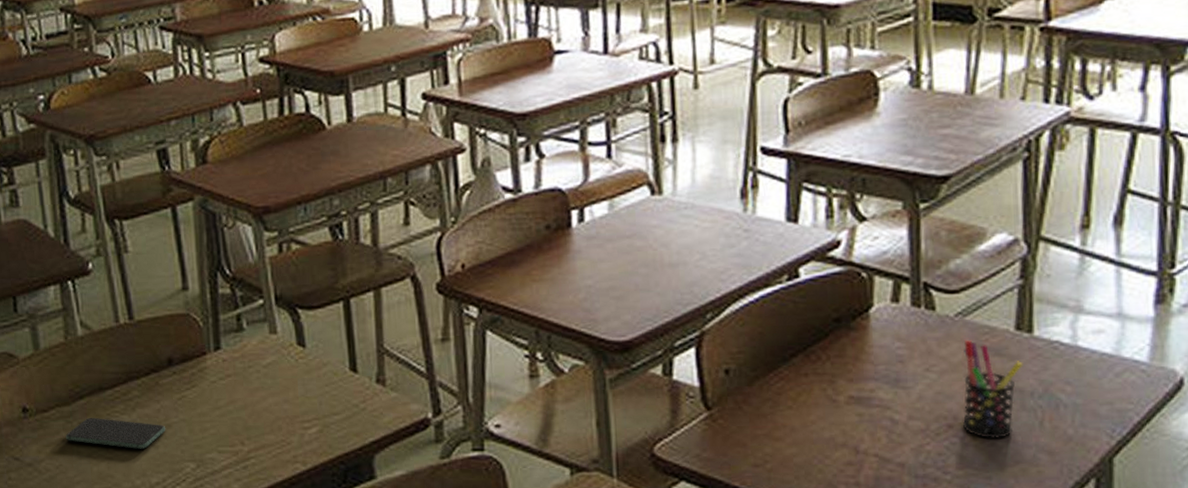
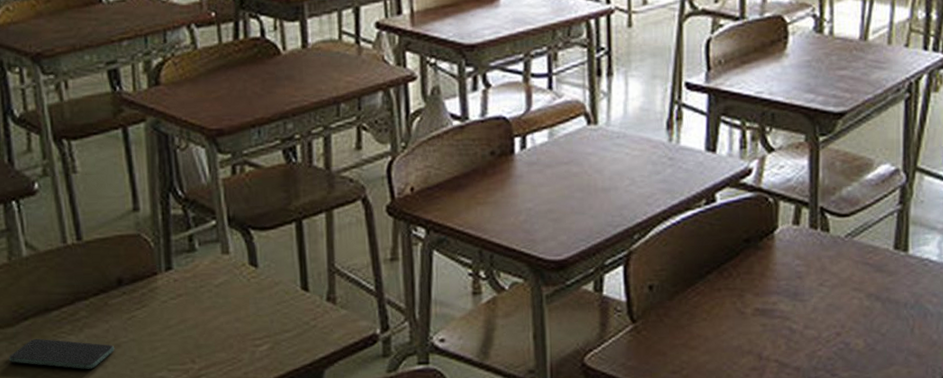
pen holder: present [962,339,1023,439] -> none [848,257,899,344]

